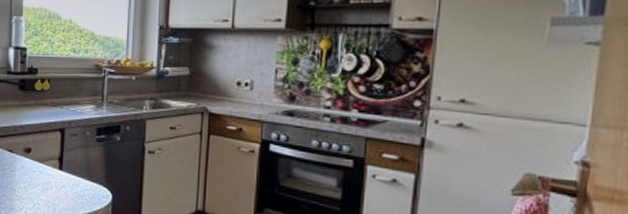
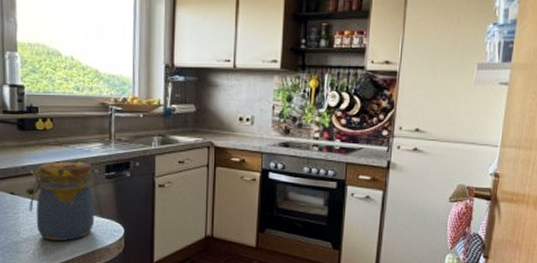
jar: none [24,122,85,202] -> present [29,161,95,241]

